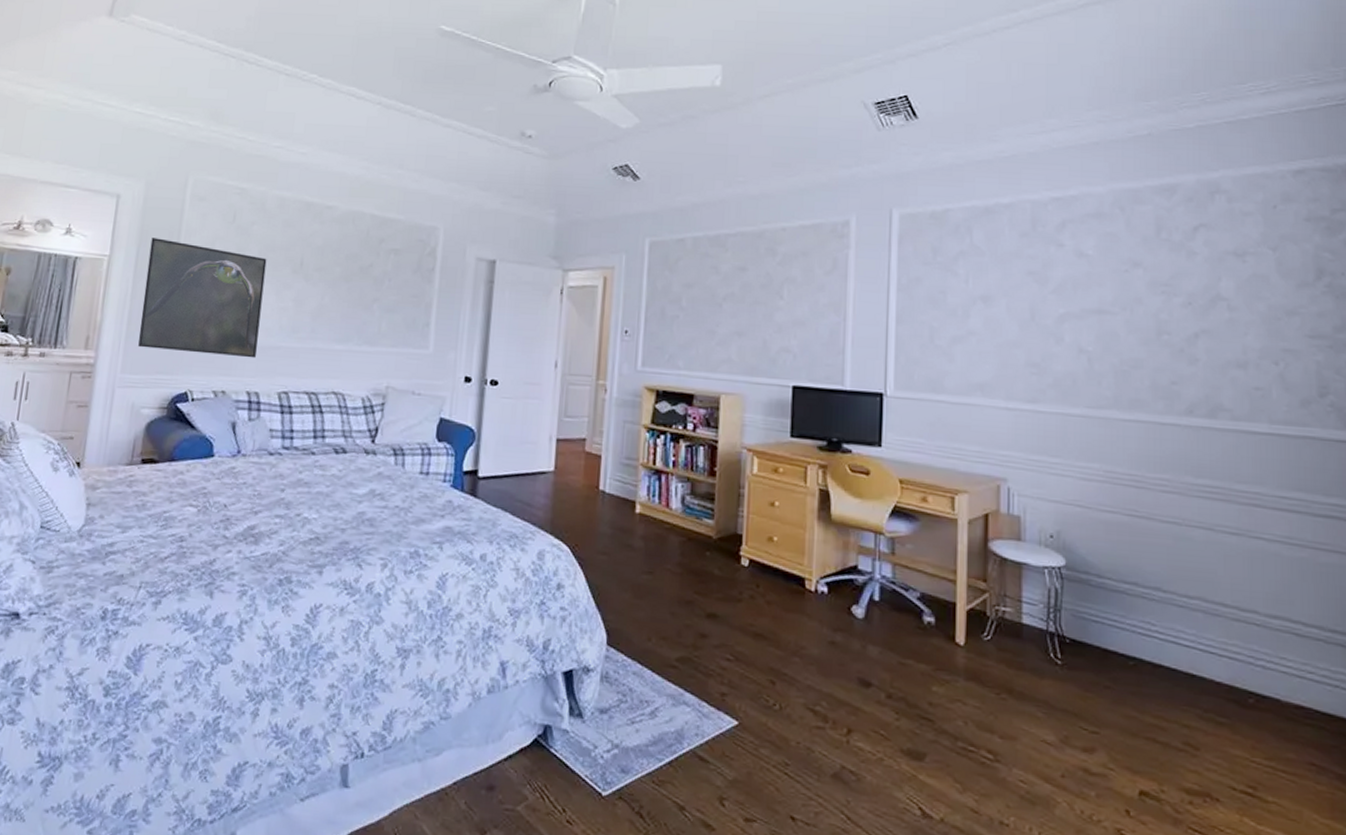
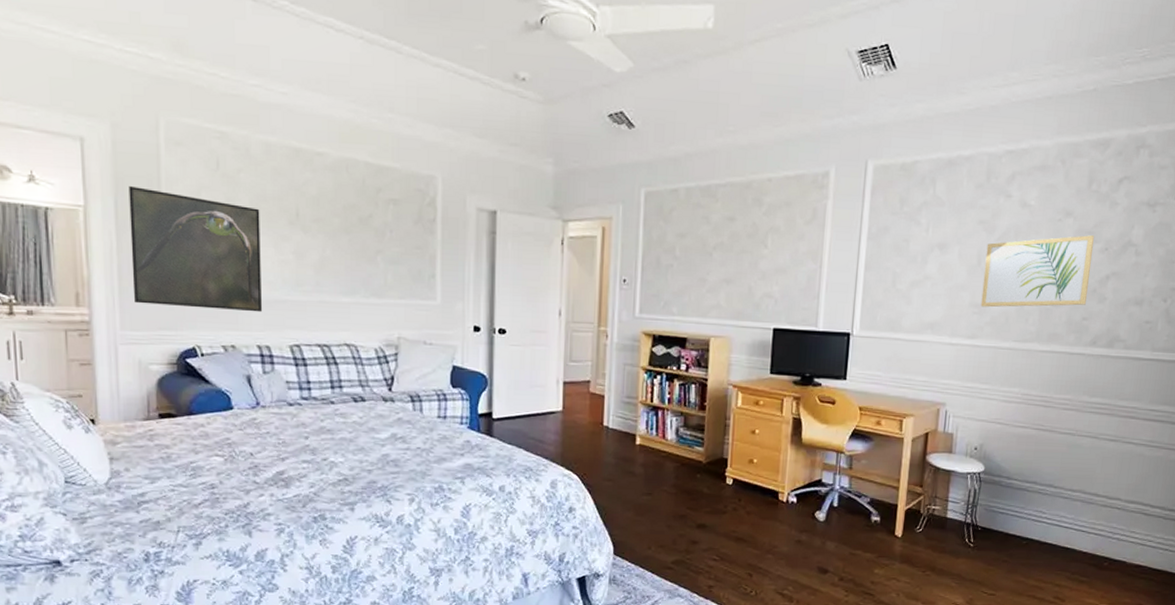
wall art: none [1039,288,1174,368] -> present [980,235,1095,308]

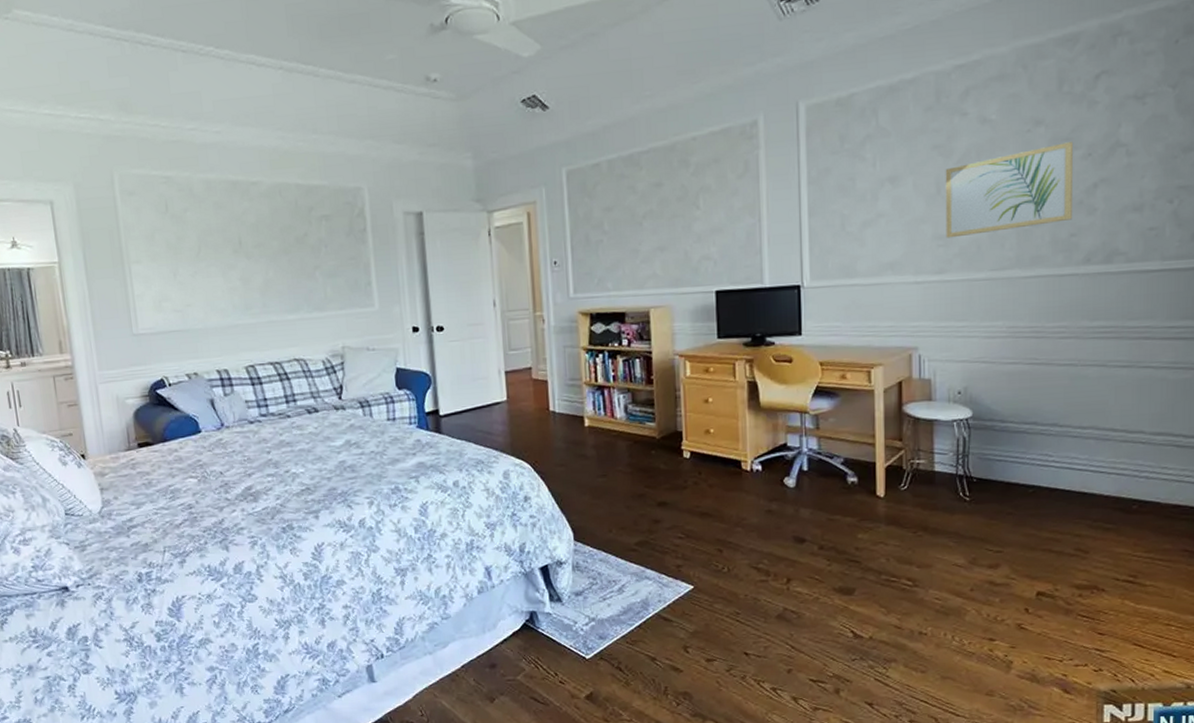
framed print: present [128,186,263,313] -> none [93,238,218,345]

